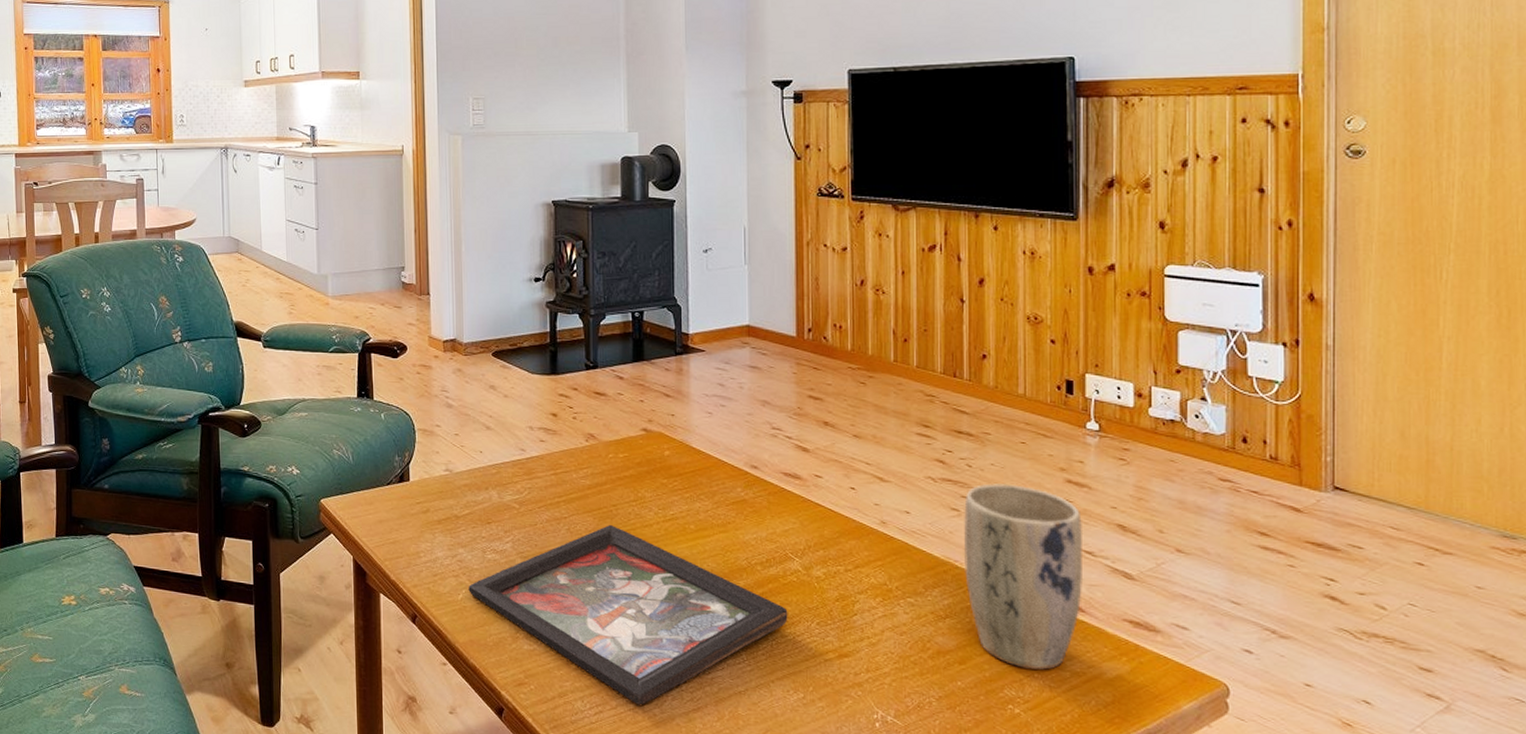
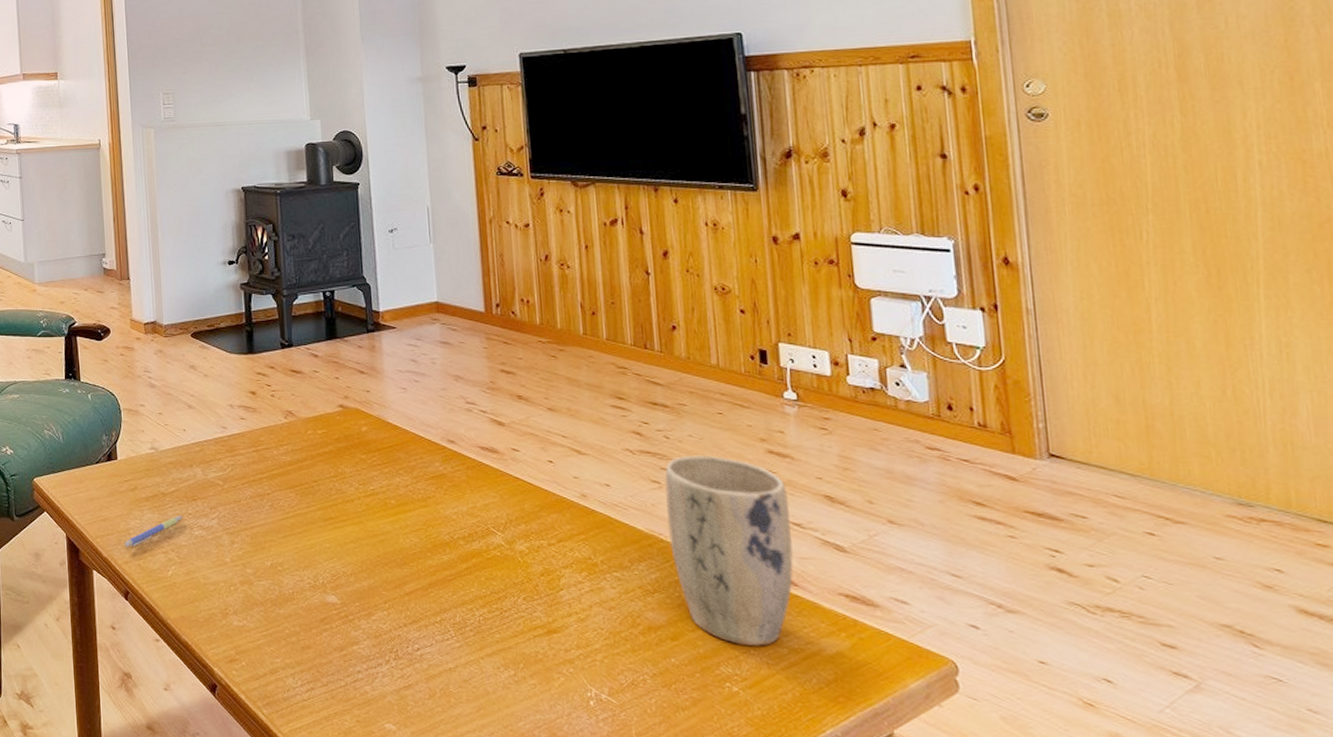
pen: none [414,539,476,571] -> present [125,516,183,547]
decorative tray: present [468,525,788,705] -> none [177,501,494,682]

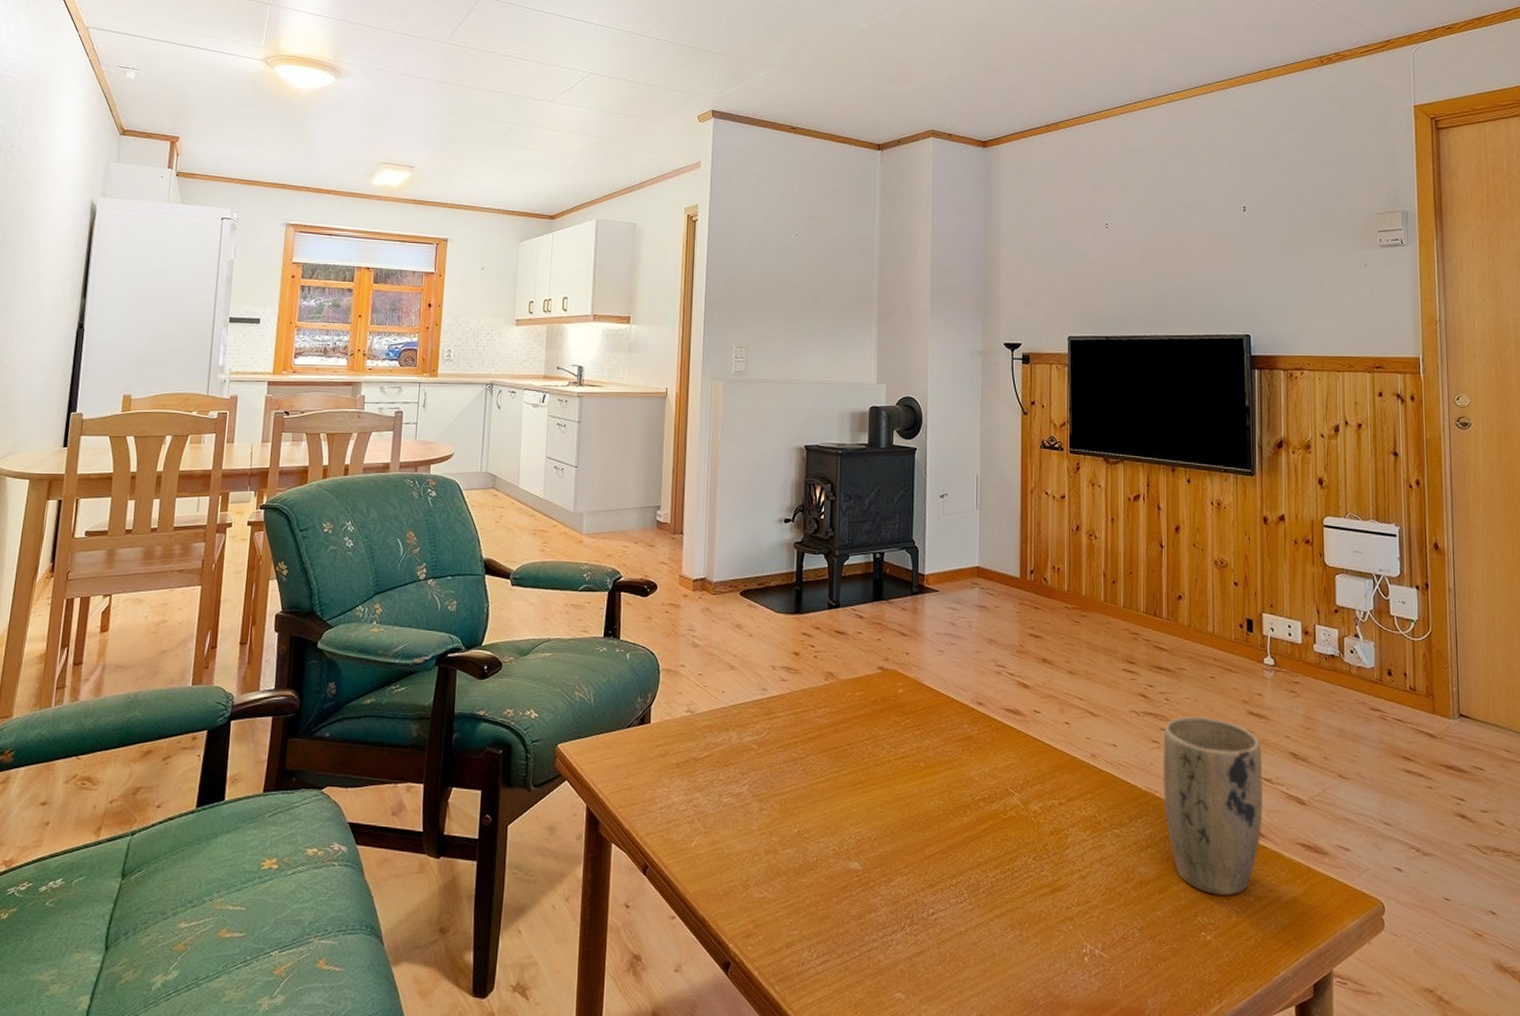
pen: present [125,516,183,547] -> none [649,782,713,818]

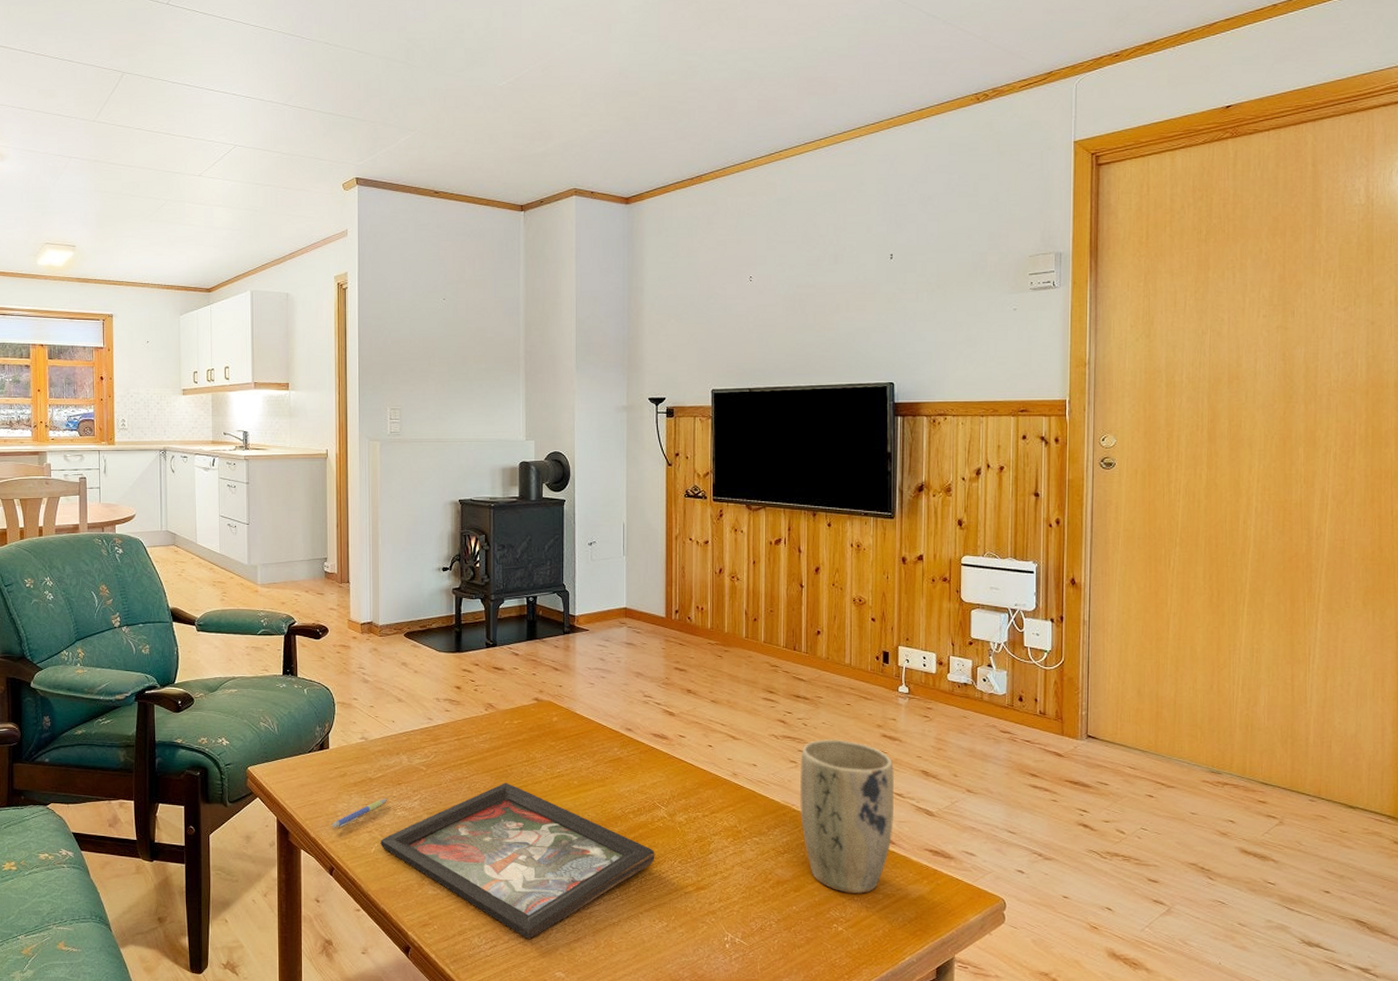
pen: none [649,782,713,818] -> present [332,799,388,828]
decorative tray: none [702,765,1007,952] -> present [380,783,655,939]

